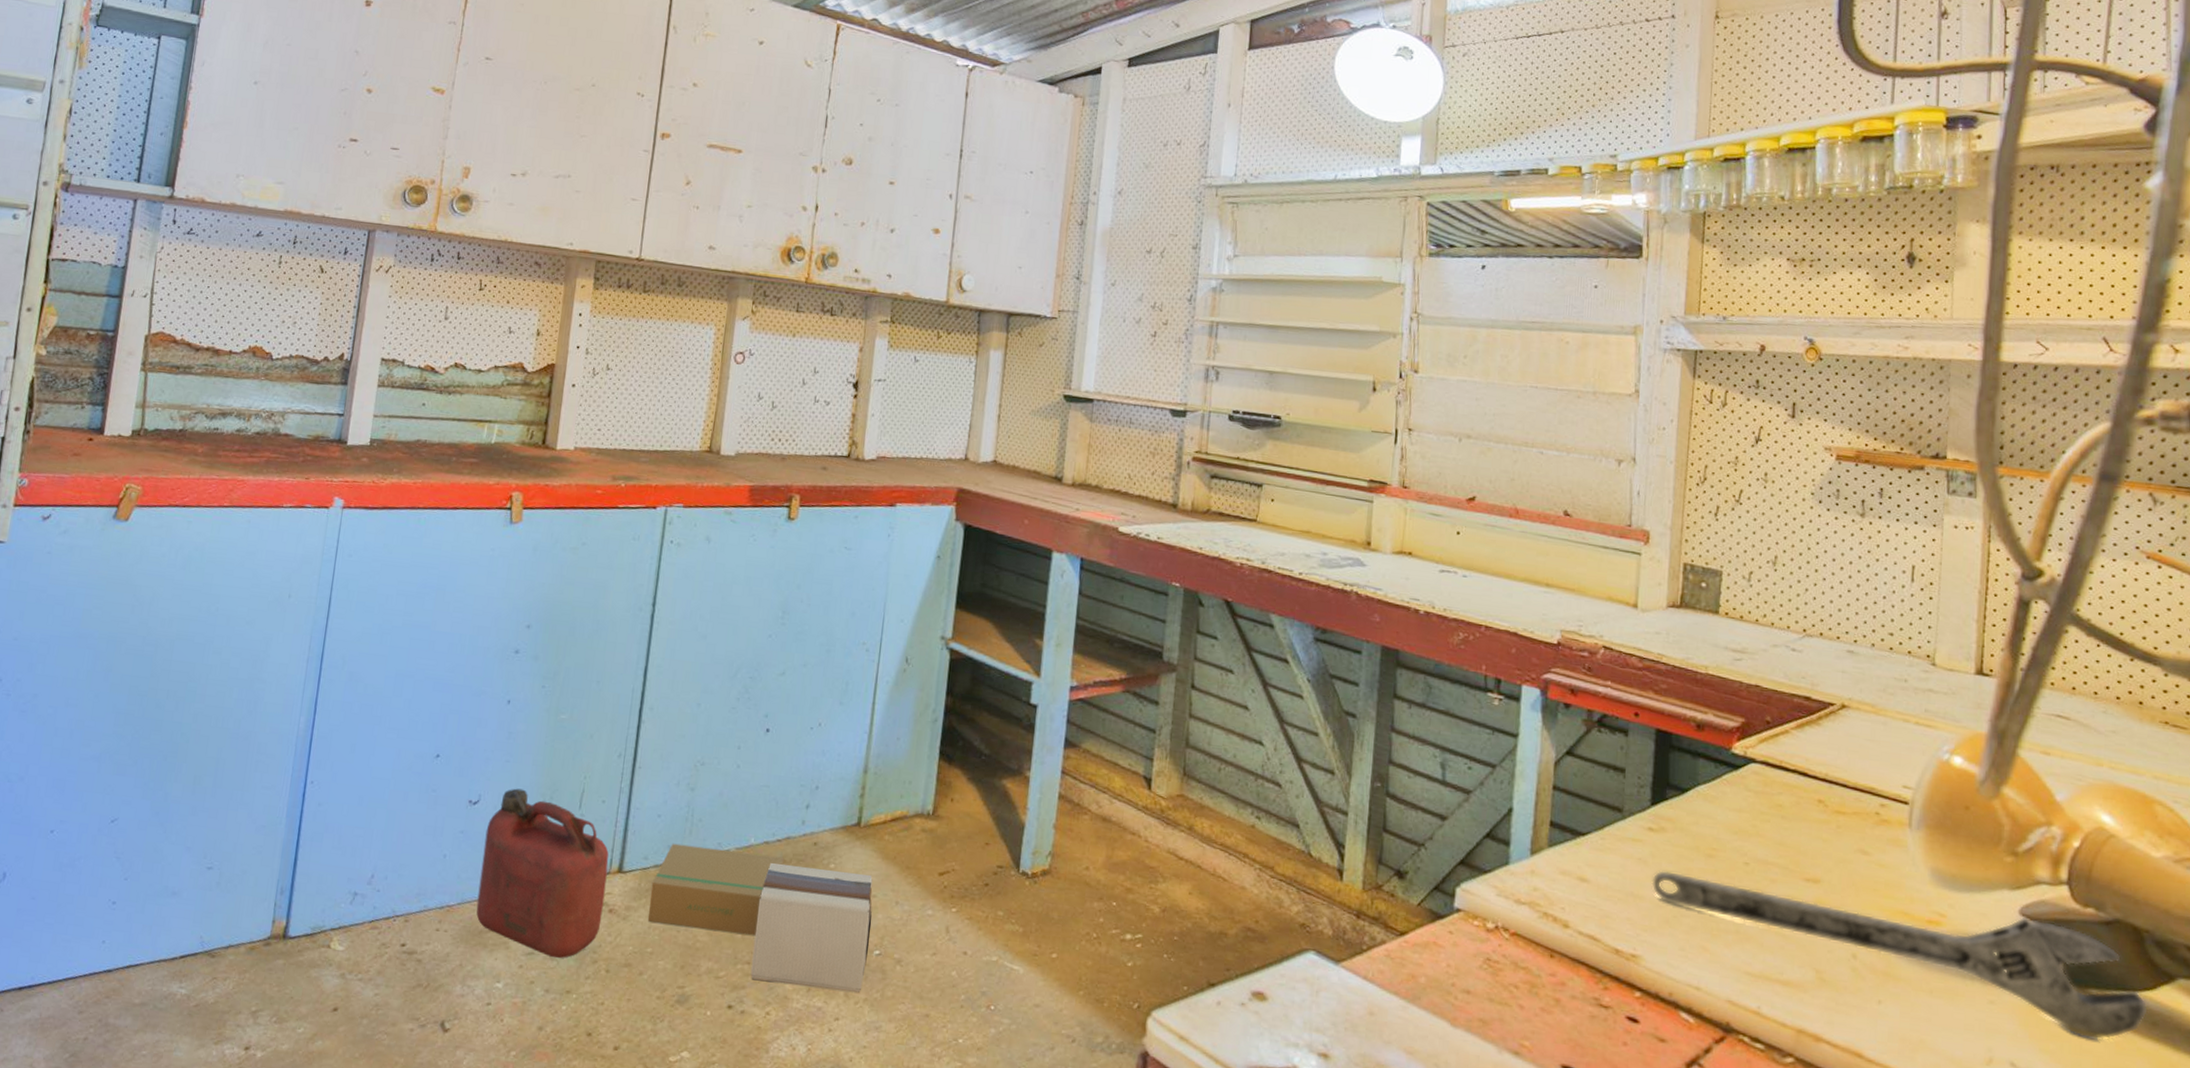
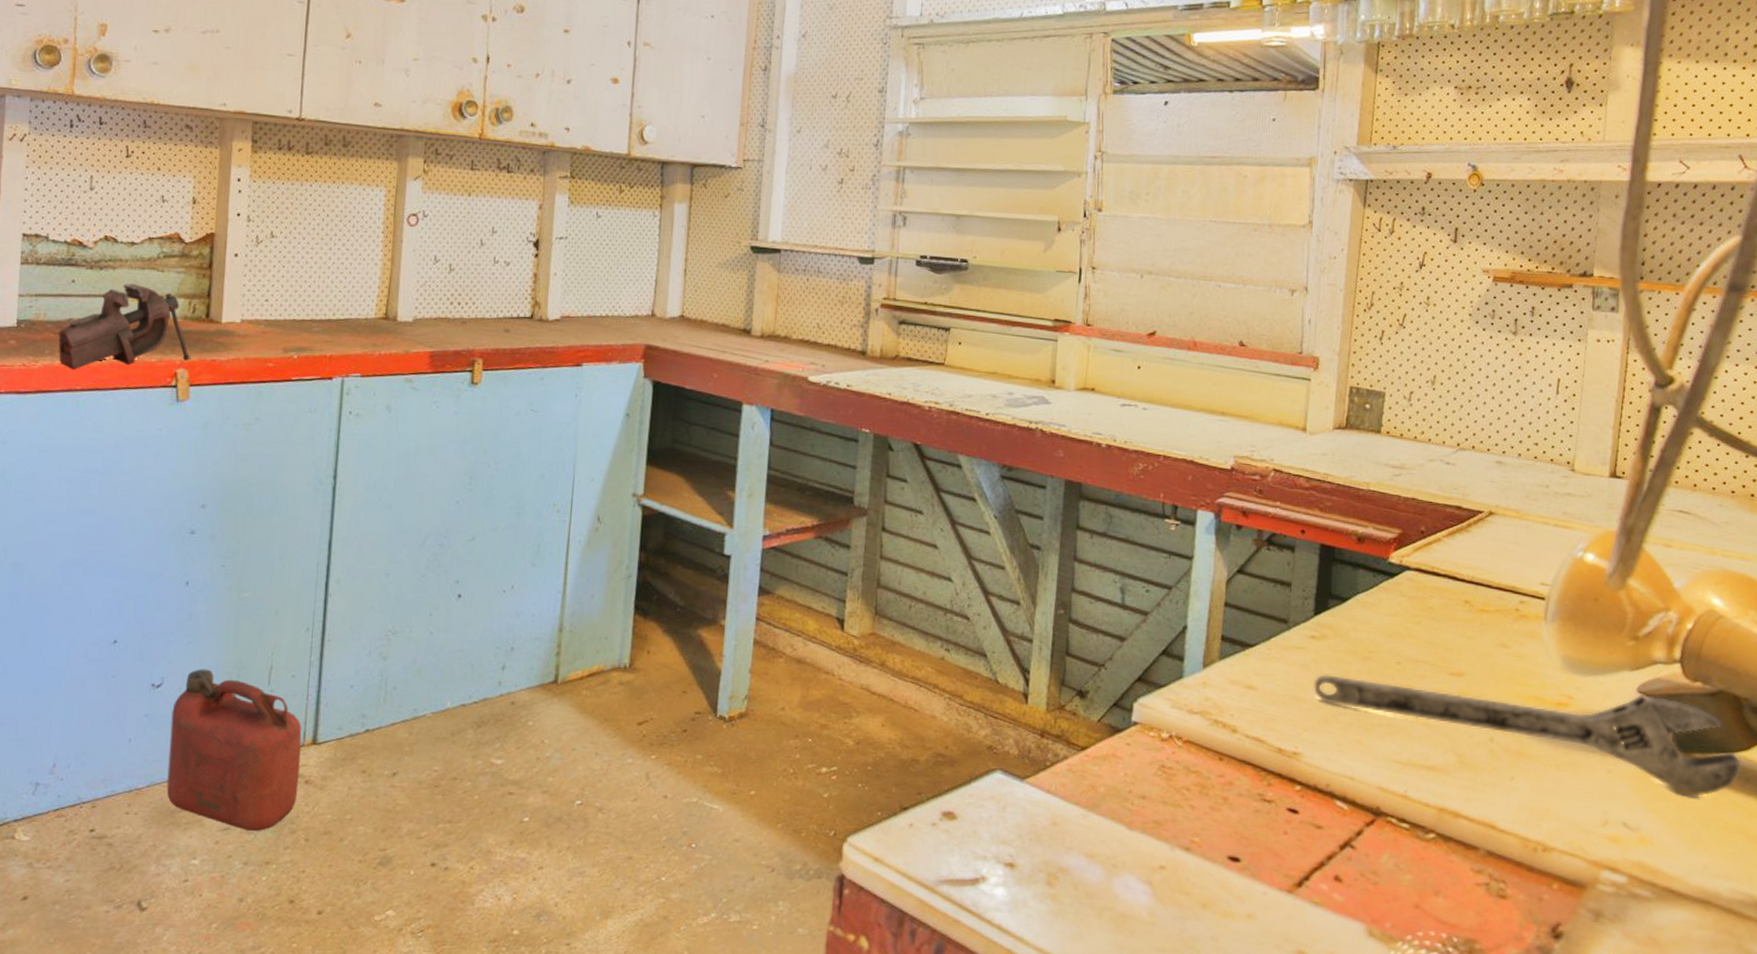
bench vise: none [405,408,526,489] -> present [58,283,191,370]
box: present [647,843,785,935] -> none [345,712,482,795]
box: present [750,862,873,994] -> none [452,724,573,843]

